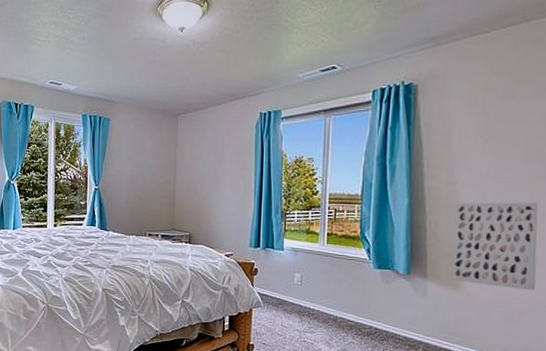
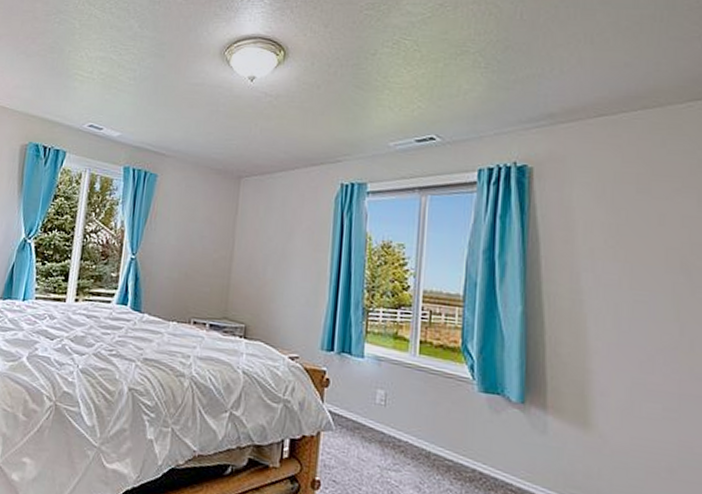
wall art: present [453,202,538,291] -> none [579,316,686,440]

